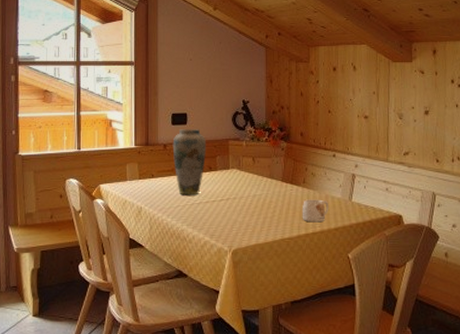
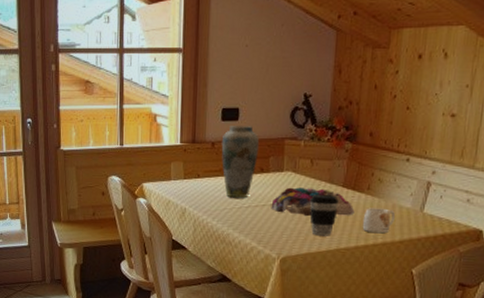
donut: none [220,183,294,210] -> present [271,187,355,217]
coffee cup: none [254,188,280,227] -> present [309,194,339,236]

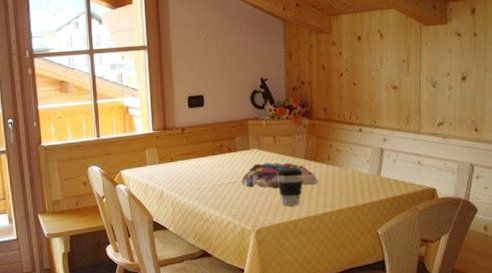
vase: present [221,126,260,198] -> none [190,111,226,178]
mug: present [362,208,396,234] -> none [327,176,356,200]

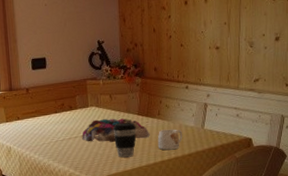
mug: none [327,176,356,200] -> present [157,129,183,150]

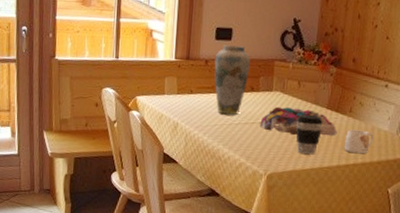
vase: none [34,72,67,134] -> present [214,45,251,115]

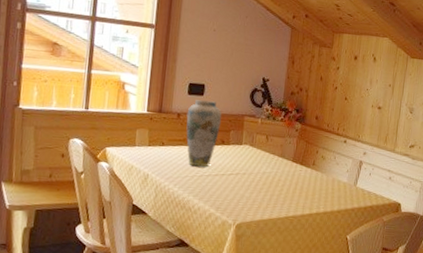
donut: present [260,106,338,137] -> none [229,159,302,188]
coffee cup: present [296,114,323,155] -> none [263,166,289,205]
mug: present [344,129,375,154] -> none [307,181,335,204]

